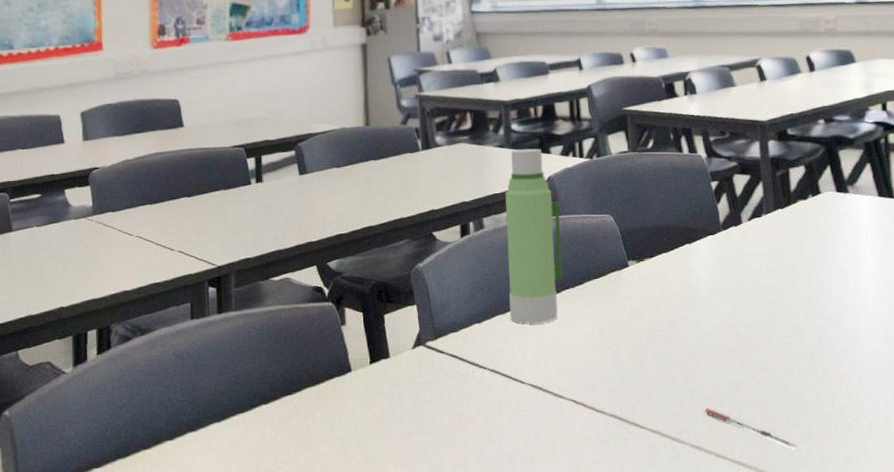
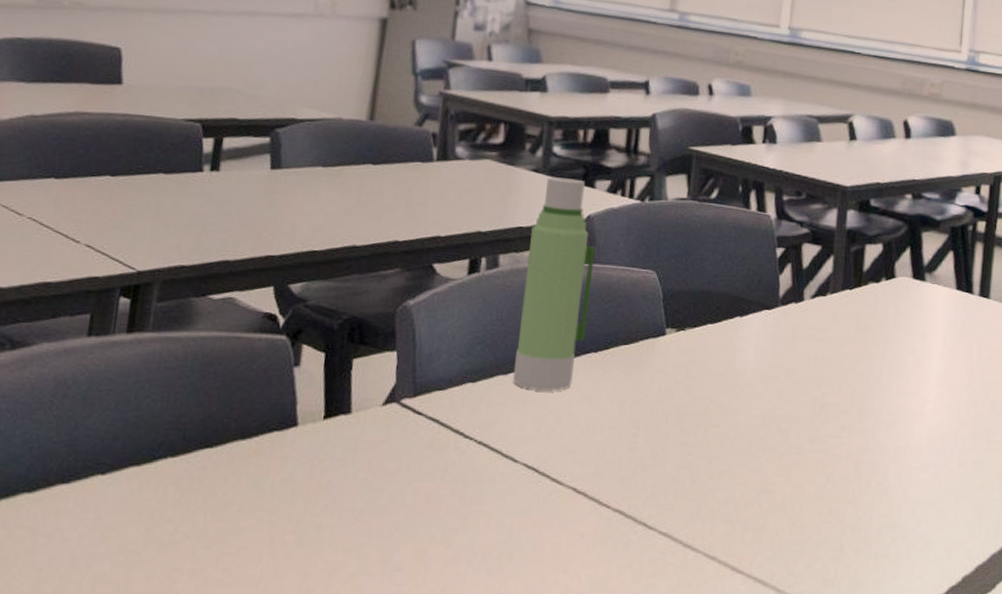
pen: present [704,407,797,448] -> none [726,510,824,566]

